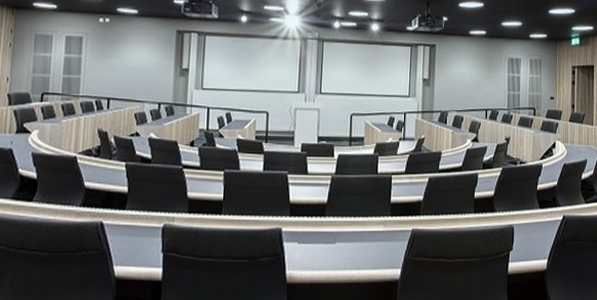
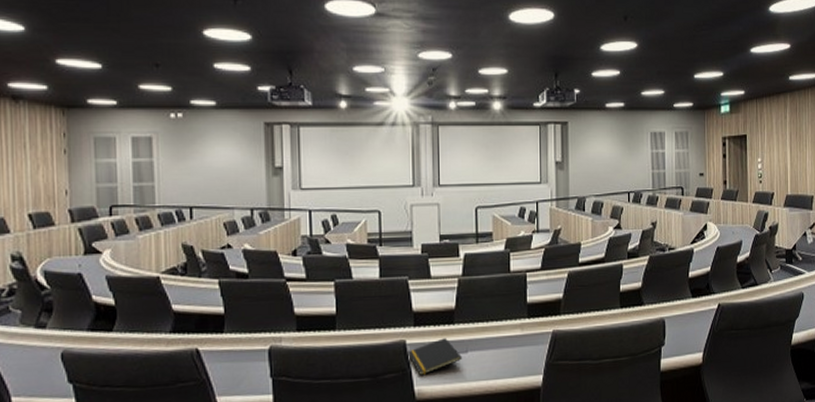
notepad: none [282,229,330,262] -> present [407,338,462,376]

